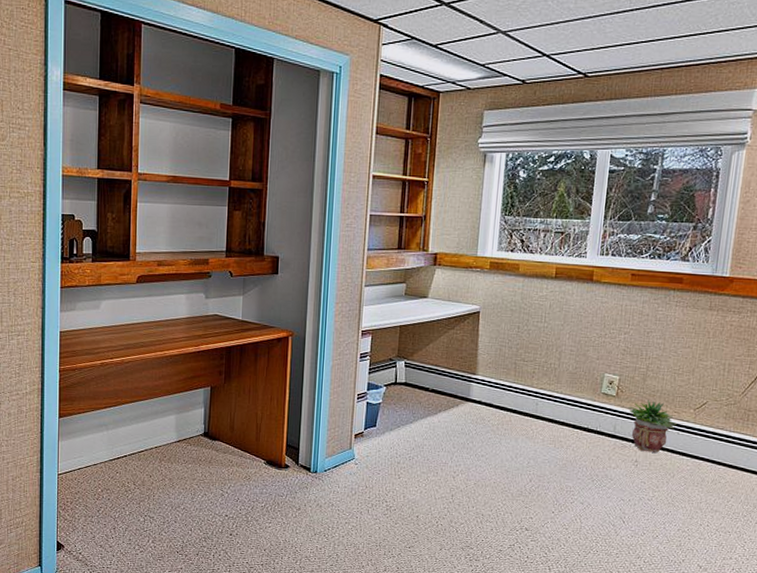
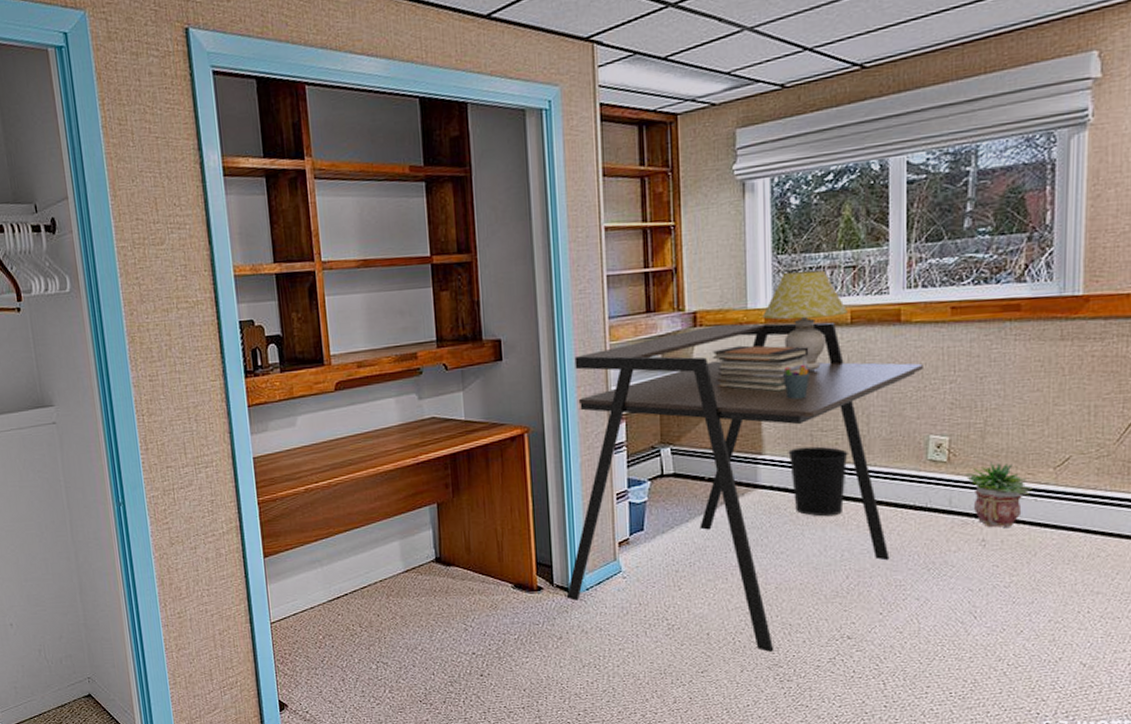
desk: none [307,265,606,535] -> present [566,322,923,652]
book stack: none [445,285,521,326] -> present [712,345,809,392]
table lamp: none [488,231,555,312] -> present [762,270,849,371]
wastebasket: none [496,372,542,431] -> present [788,446,848,517]
pen holder: none [498,302,520,334] -> present [782,359,810,400]

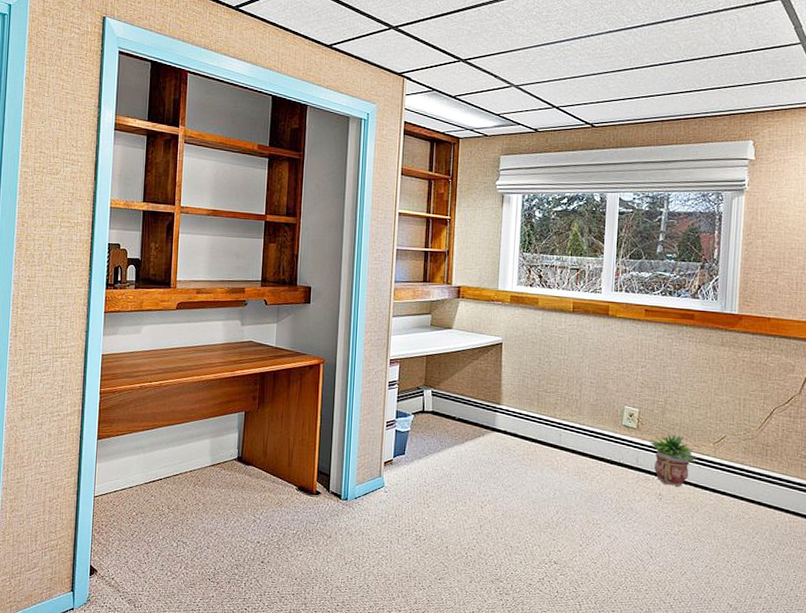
desk: present [566,322,923,652] -> none [338,298,623,568]
book stack: present [712,345,809,392] -> none [469,317,541,357]
table lamp: present [762,270,849,371] -> none [509,267,572,344]
pen holder: present [782,359,810,400] -> none [519,334,540,365]
wastebasket: present [788,446,848,517] -> none [520,402,564,461]

